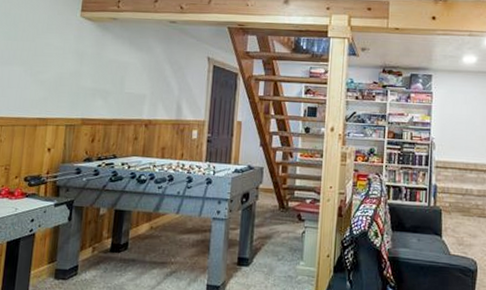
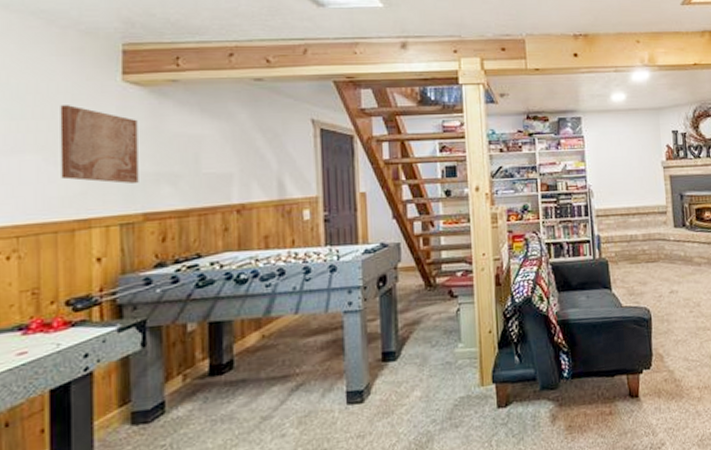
wall art: none [33,32,87,95] -> present [60,105,139,184]

